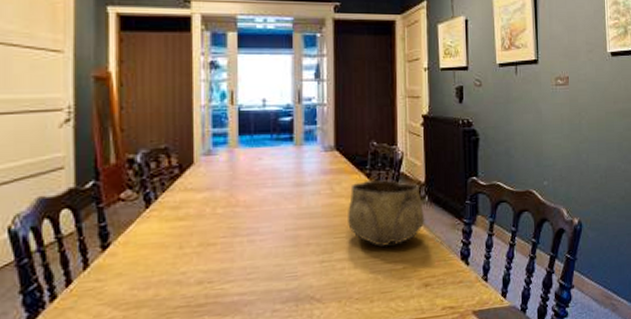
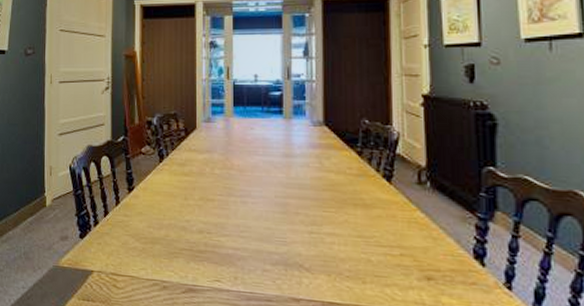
decorative bowl: present [348,180,425,247] -> none [337,159,427,230]

